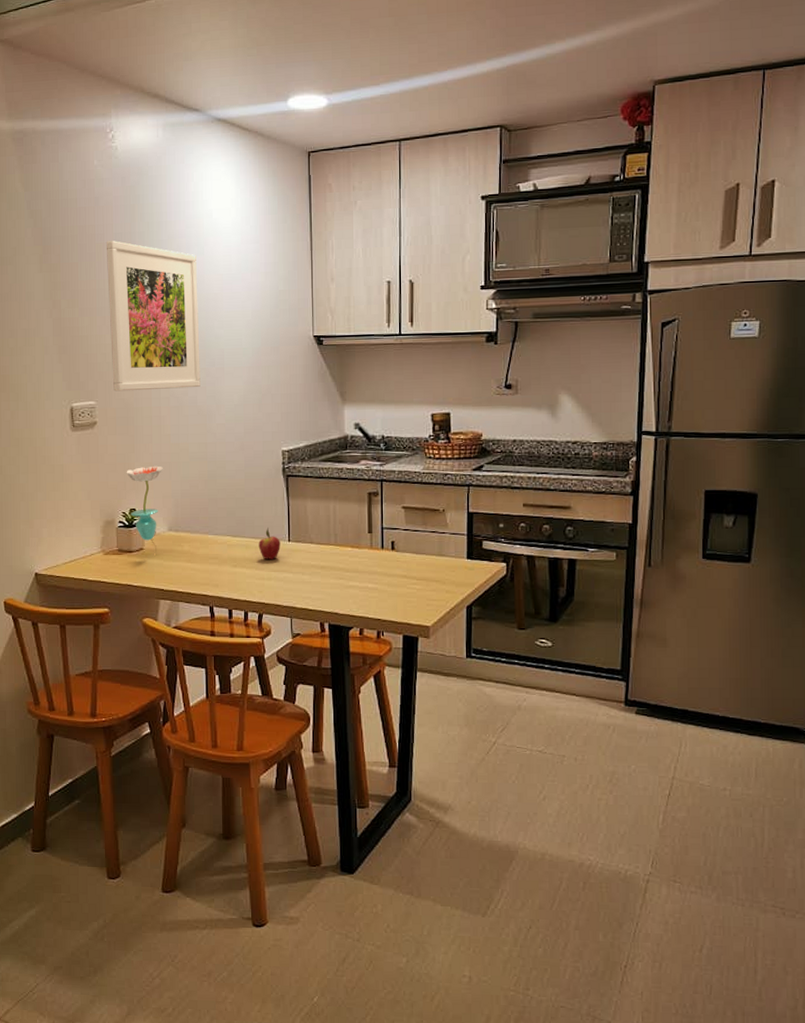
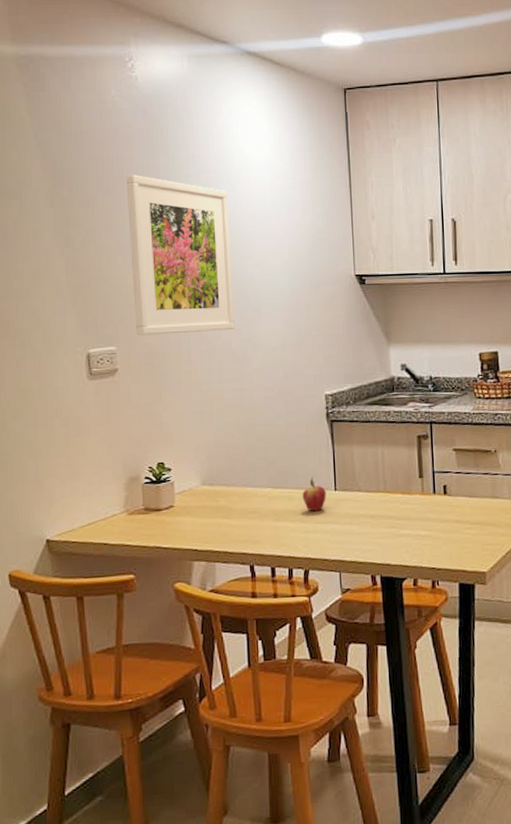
flower: present [126,465,163,550] -> none [152,414,195,507]

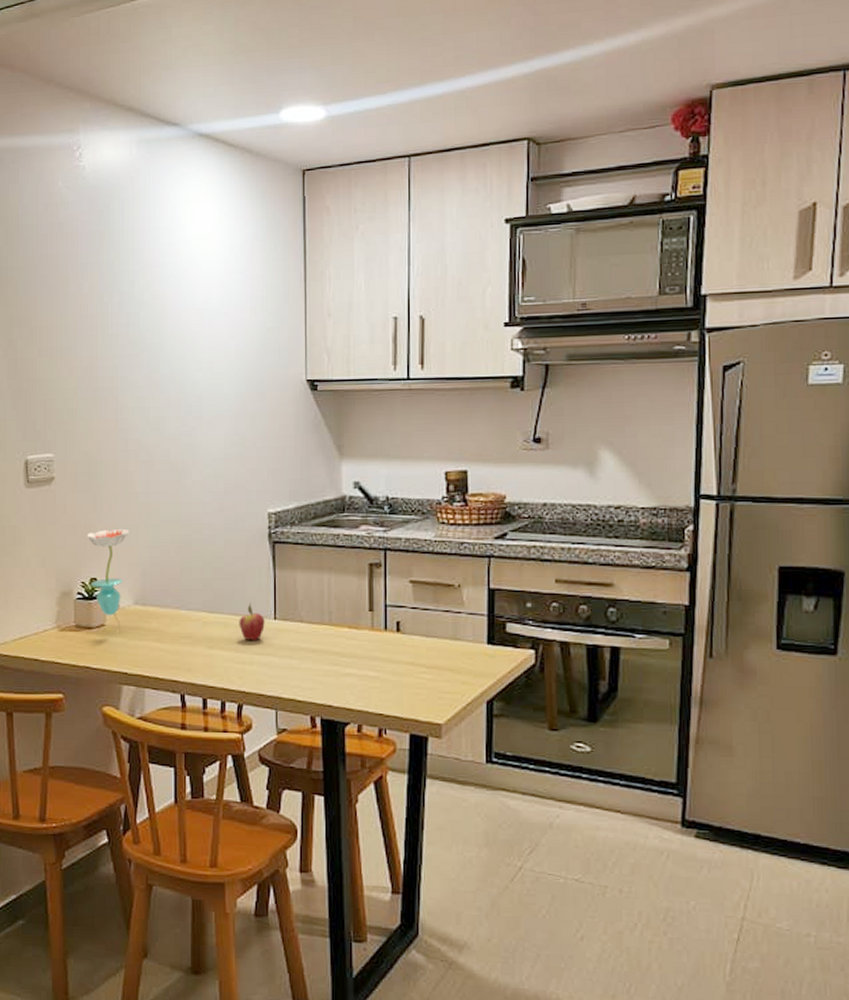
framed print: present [126,175,235,336] -> none [69,271,175,443]
flower: none [152,414,195,507] -> present [87,528,129,627]

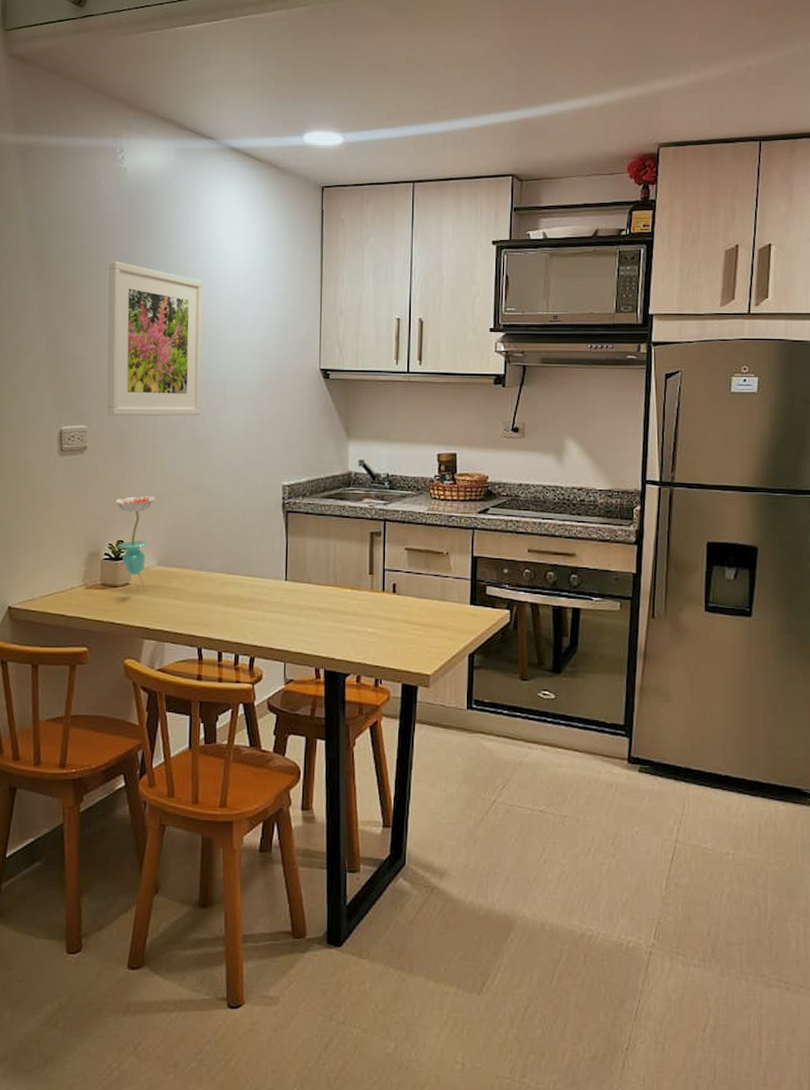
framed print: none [69,271,175,443] -> present [107,261,203,416]
fruit: present [239,603,265,640] -> none [253,565,277,599]

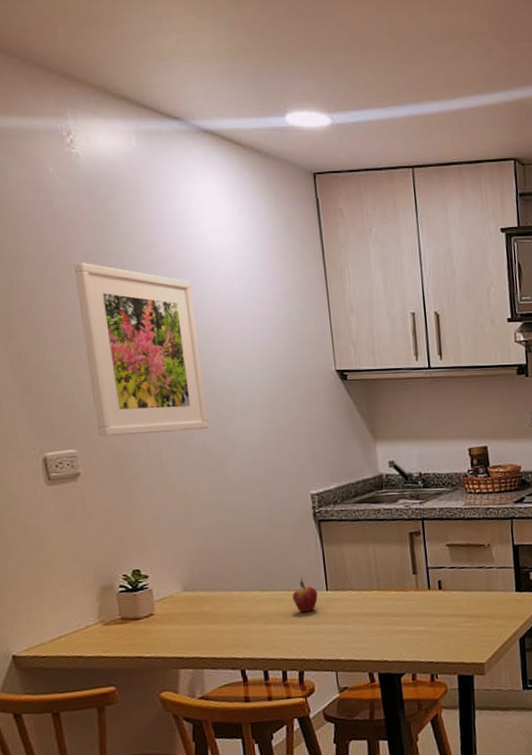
flower: present [115,495,156,585] -> none [123,519,171,614]
fruit: none [253,565,277,599] -> present [292,578,318,612]

